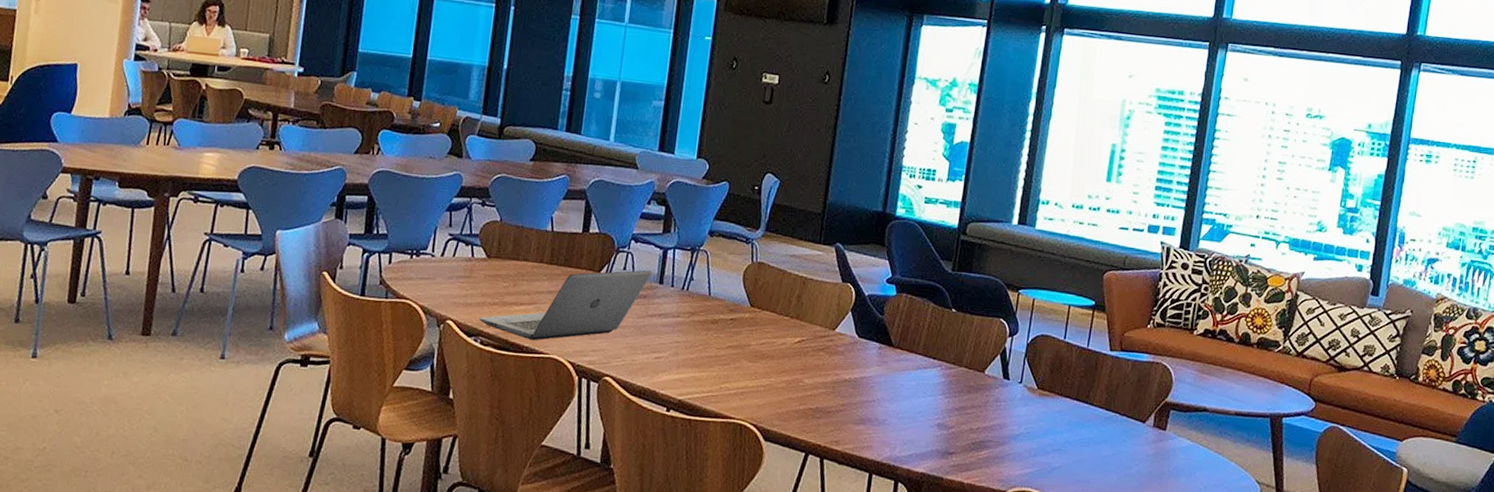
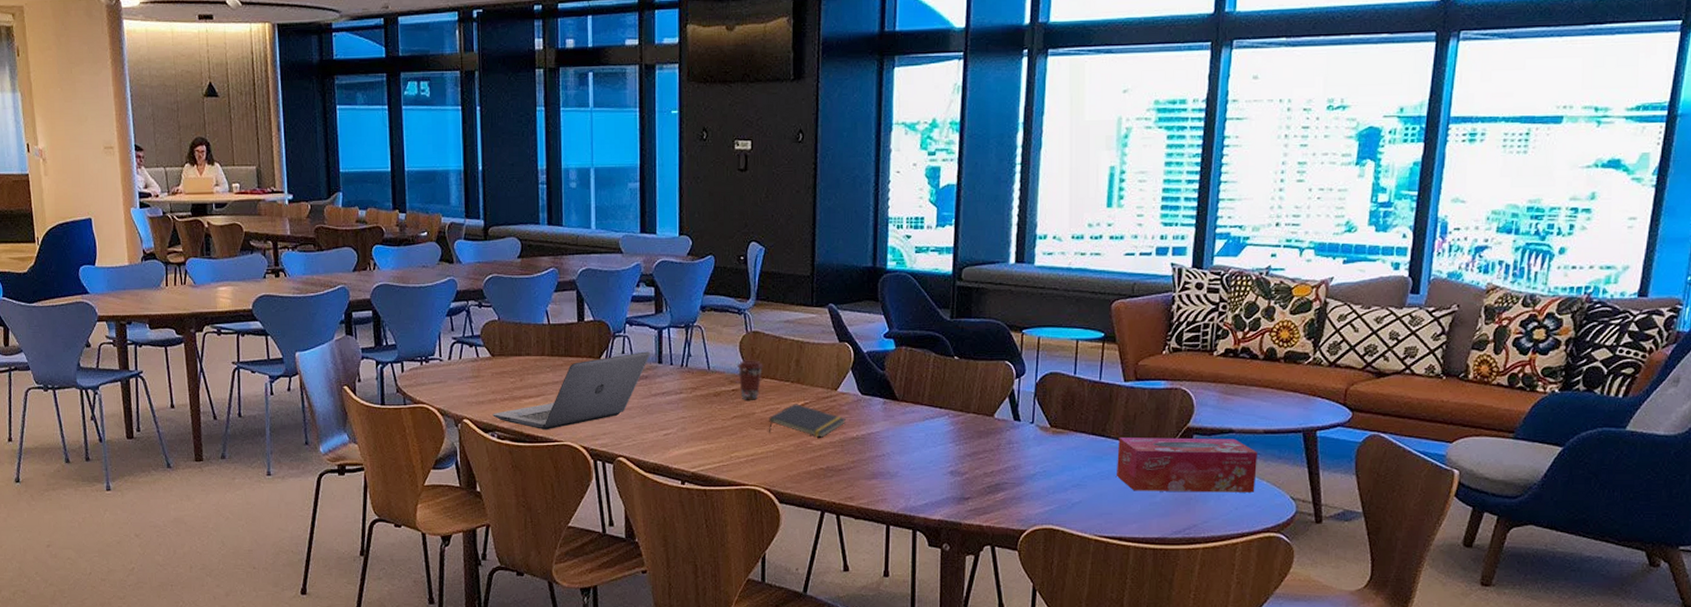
coffee cup: none [738,290,765,332] -> present [738,360,763,400]
notepad: none [761,339,840,377] -> present [768,404,846,438]
tissue box: none [1096,406,1229,473] -> present [1117,437,1258,492]

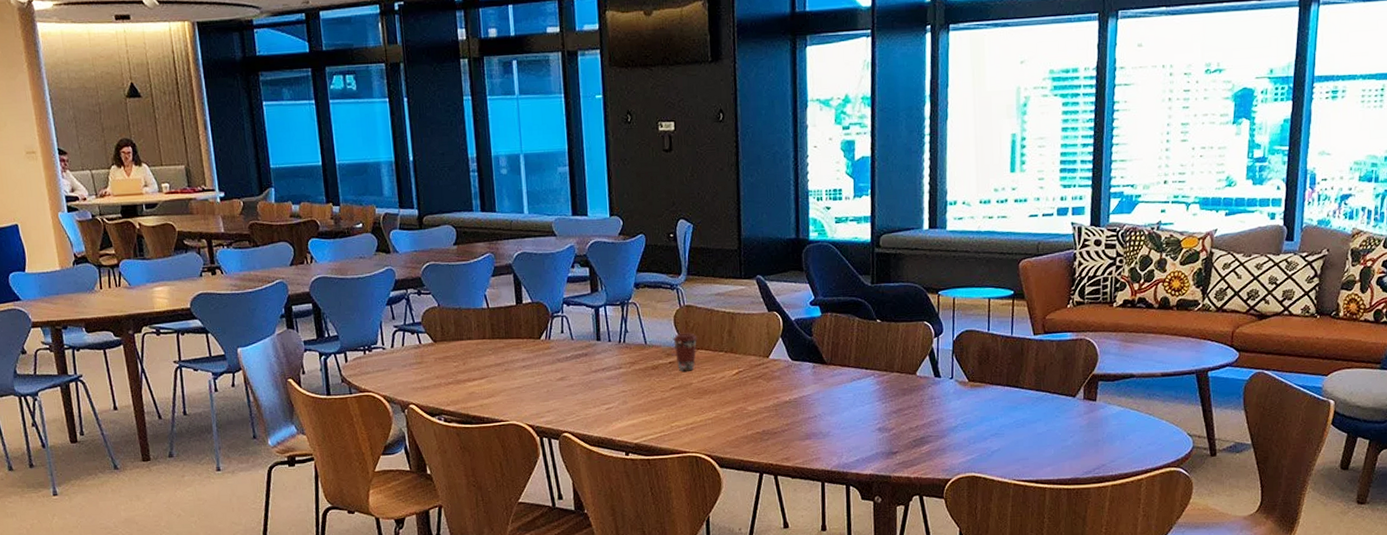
laptop: present [493,351,651,429] -> none [438,329,589,411]
notepad: present [768,404,846,438] -> none [705,372,778,403]
tissue box: present [1117,437,1258,492] -> none [1030,383,1157,437]

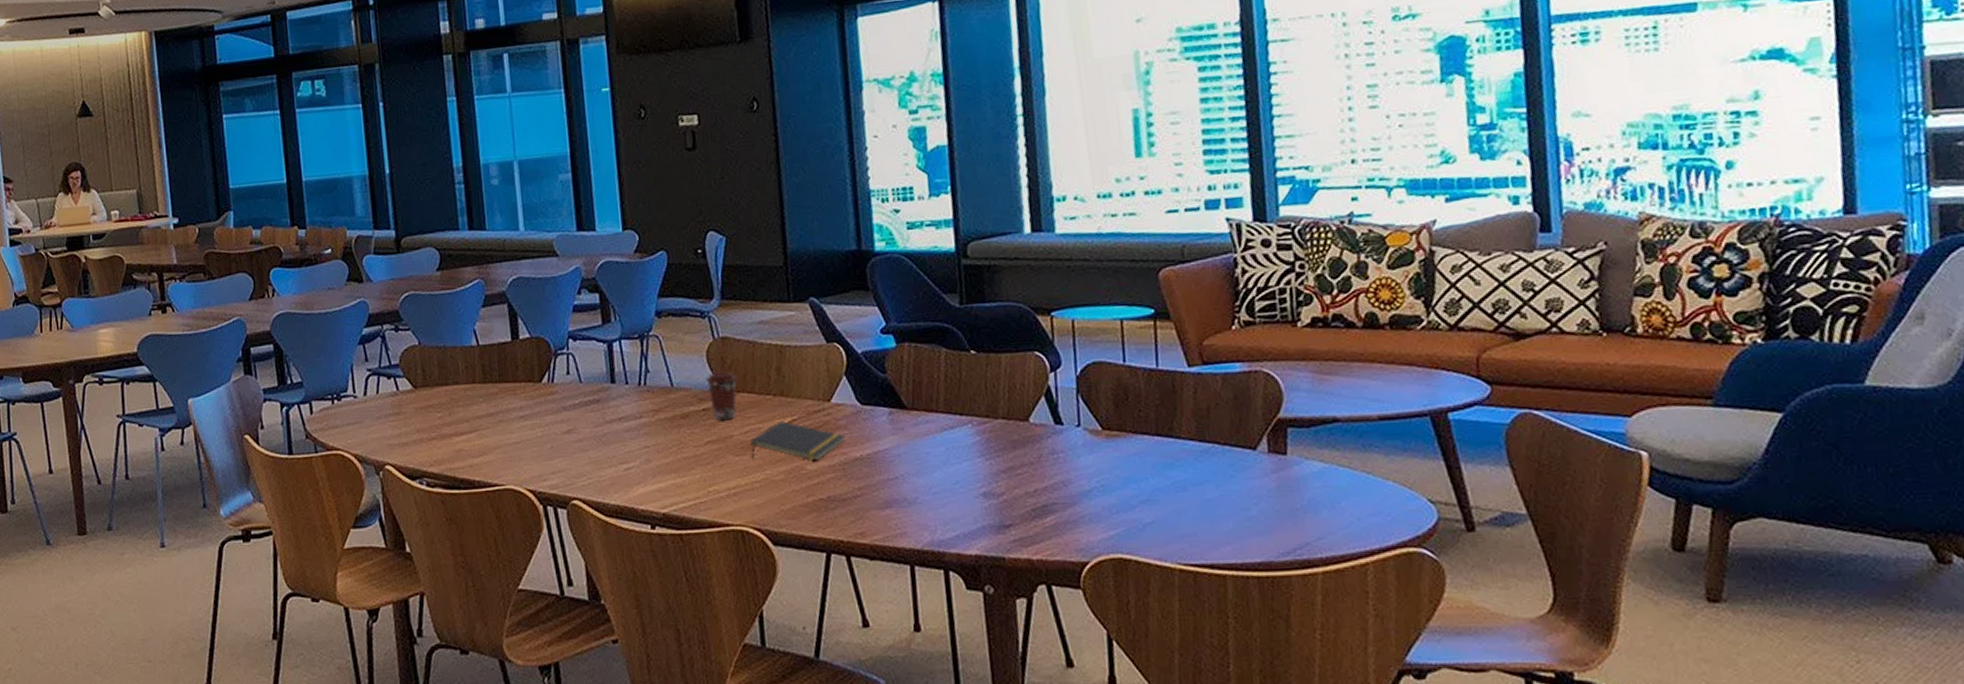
notepad: none [705,372,778,403] -> present [750,421,845,461]

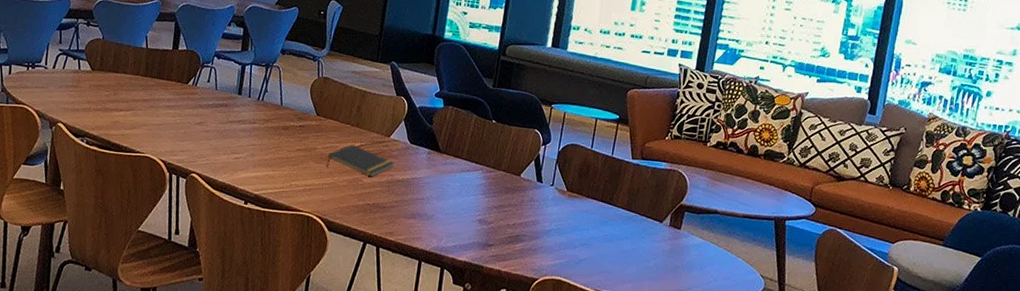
coffee cup: present [706,371,738,421] -> none [306,101,329,137]

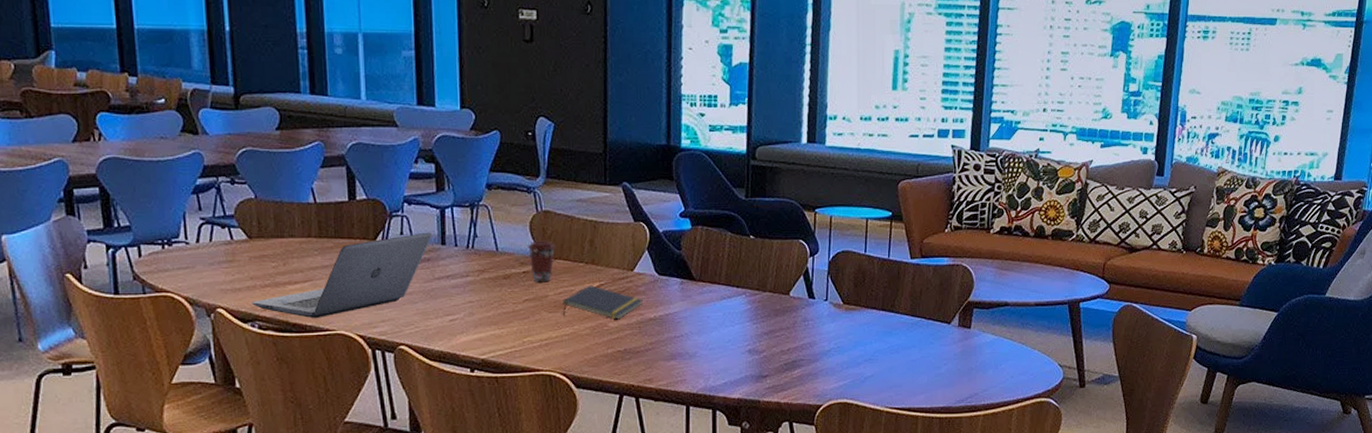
laptop: none [85,82,233,141] -> present [252,232,433,318]
coffee cup: none [306,101,329,137] -> present [528,240,556,283]

